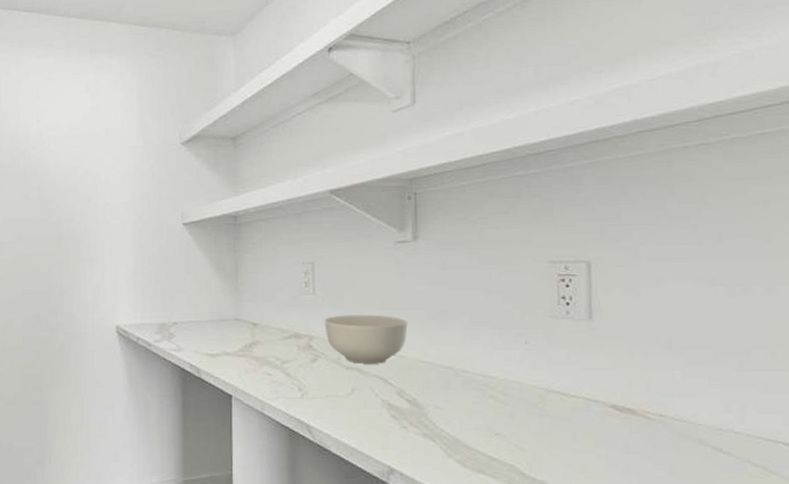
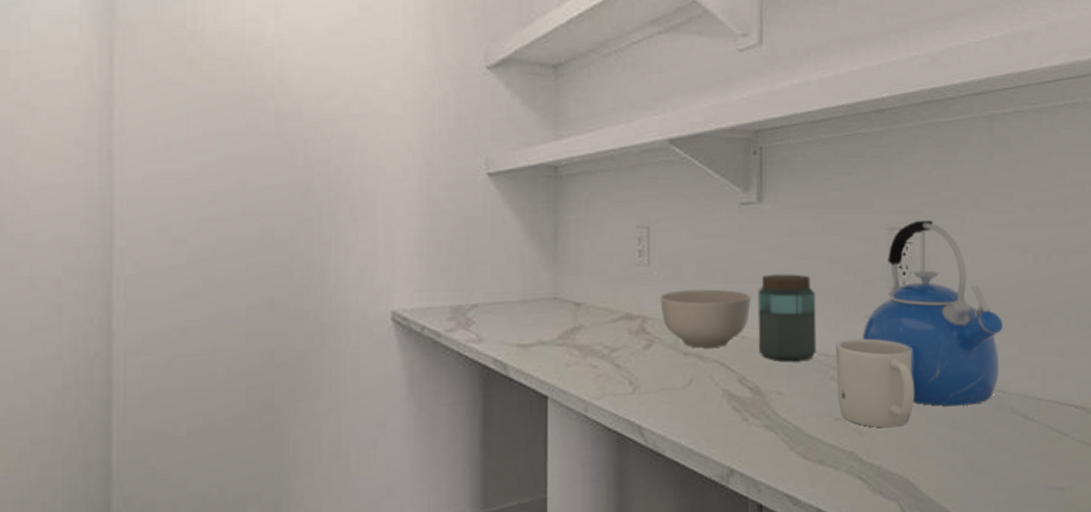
peanut butter: none [414,303,474,379] -> present [757,274,817,361]
mug: none [494,363,582,447] -> present [836,338,915,428]
kettle: none [521,253,688,433] -> present [861,220,1004,407]

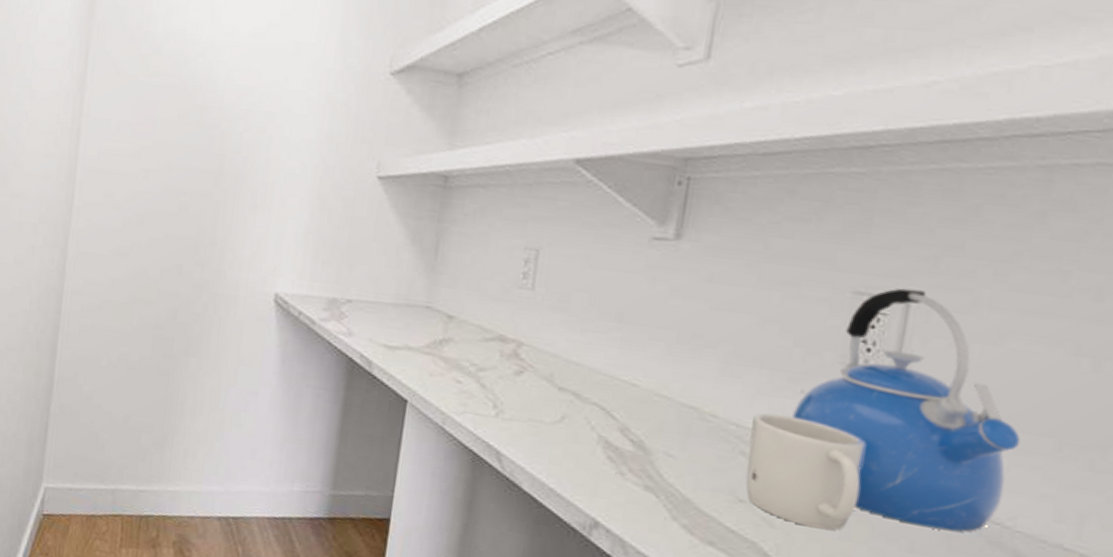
bowl: present [659,289,751,348] -> none [539,320,650,390]
peanut butter: present [757,274,817,361] -> none [649,321,736,425]

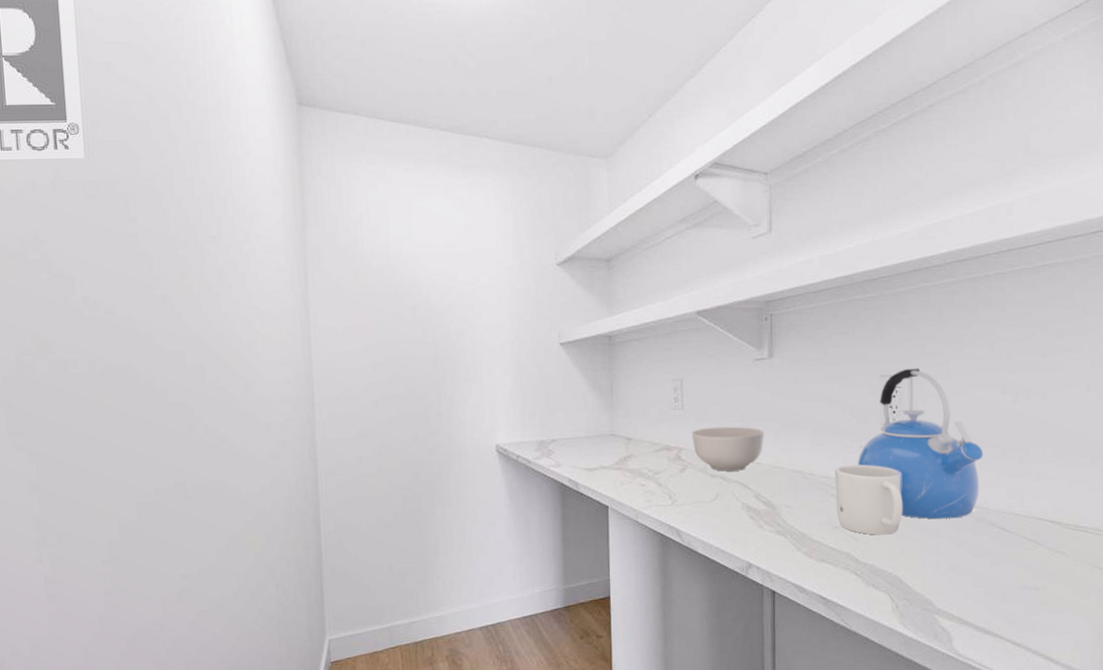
bowl: none [539,320,650,390] -> present [691,426,764,472]

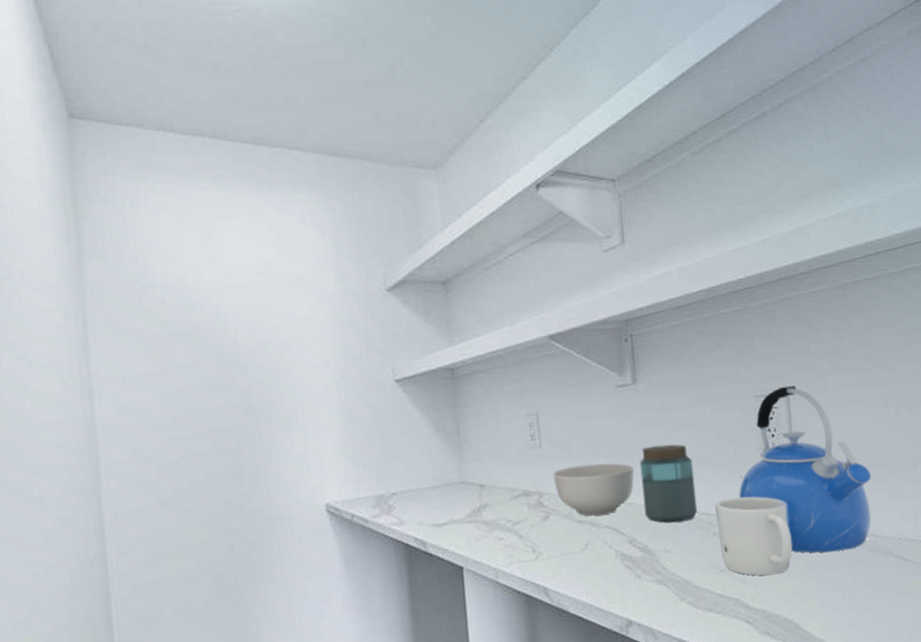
peanut butter: none [769,414,819,482] -> present [639,444,698,523]

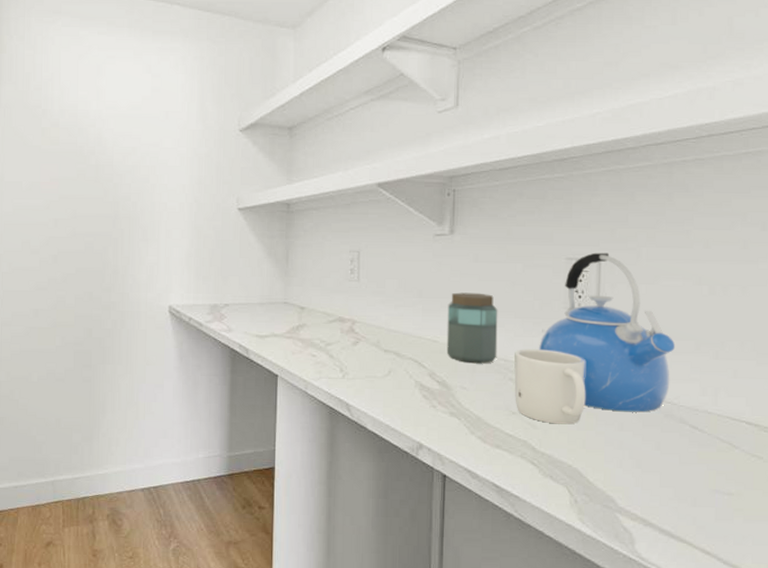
bowl: present [552,463,635,516] -> none [365,301,441,348]

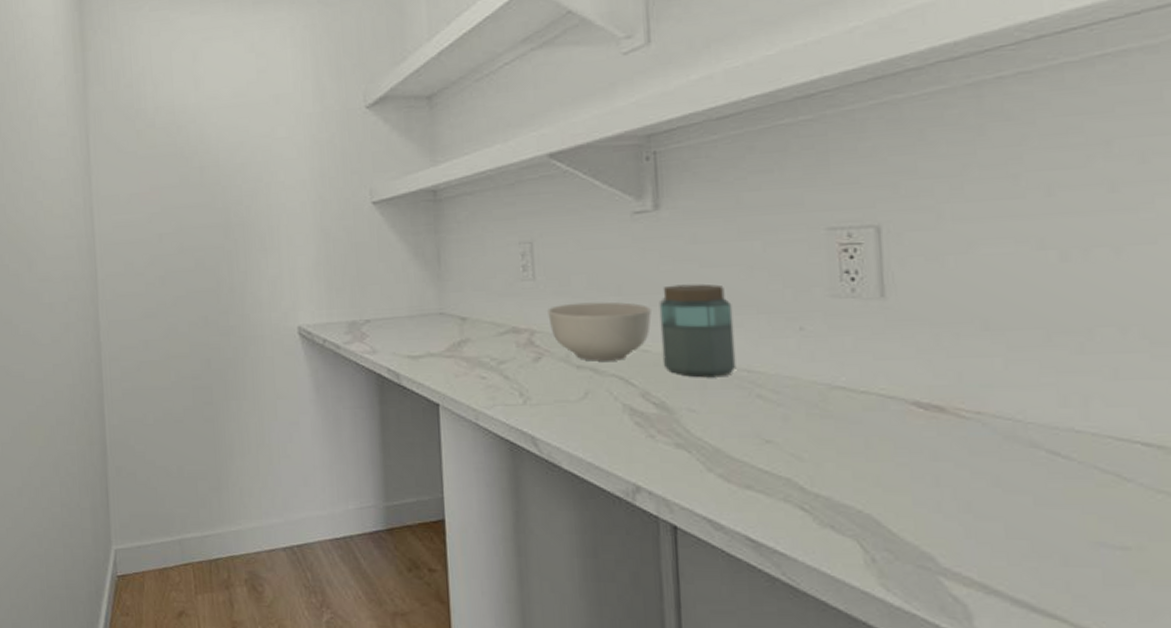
bowl: none [365,301,441,348] -> present [546,301,652,362]
mug: present [514,349,586,425] -> none [762,353,876,455]
kettle: present [538,252,676,412] -> none [796,215,1012,435]

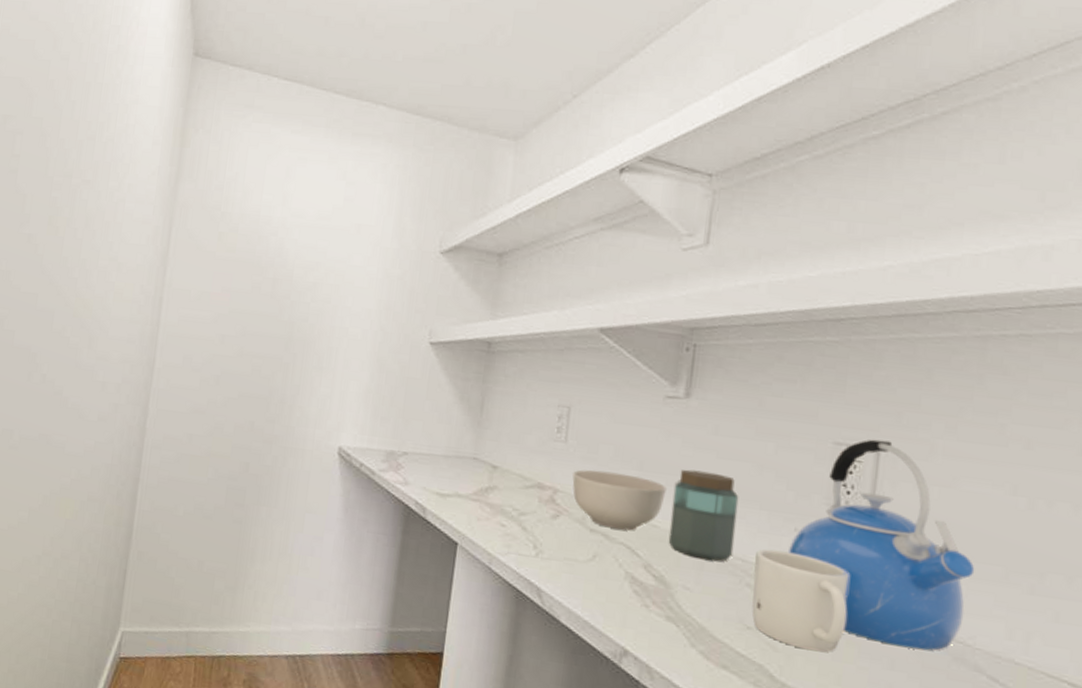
mug: none [762,353,876,455] -> present [752,549,850,653]
kettle: none [796,215,1012,435] -> present [787,439,975,651]

